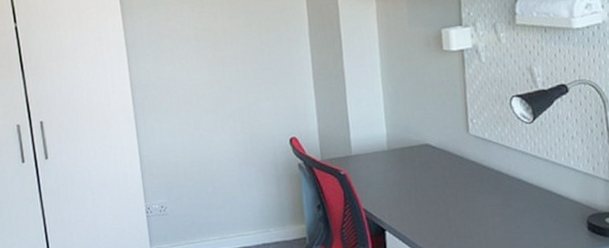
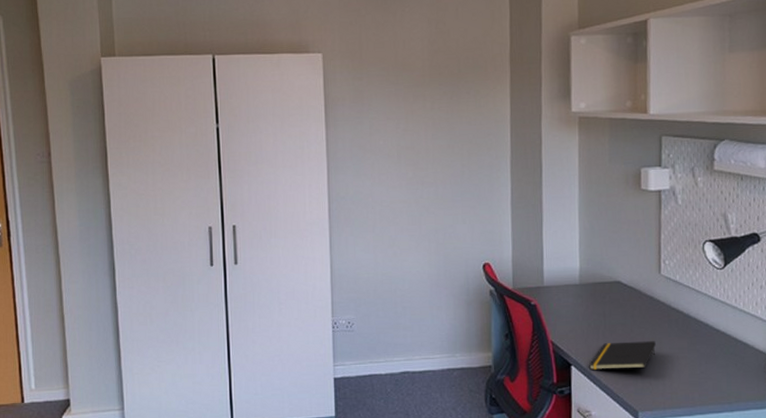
notepad: none [403,200,469,234] -> present [589,341,656,370]

